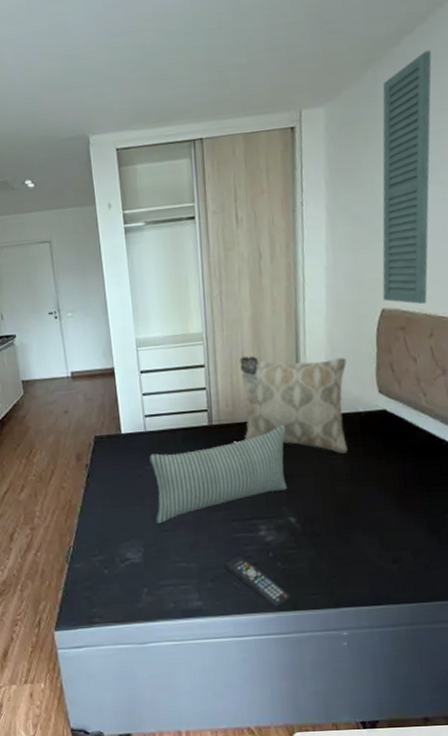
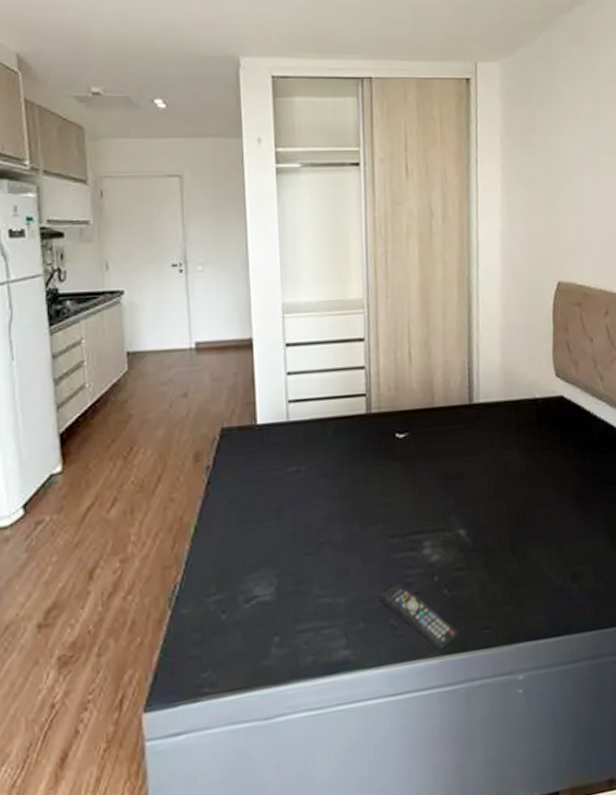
pillow: present [149,426,287,524] -> none [291,414,456,546]
decorative pillow: present [239,355,348,454] -> none [405,328,523,448]
wall art: present [382,50,432,304] -> none [556,22,602,278]

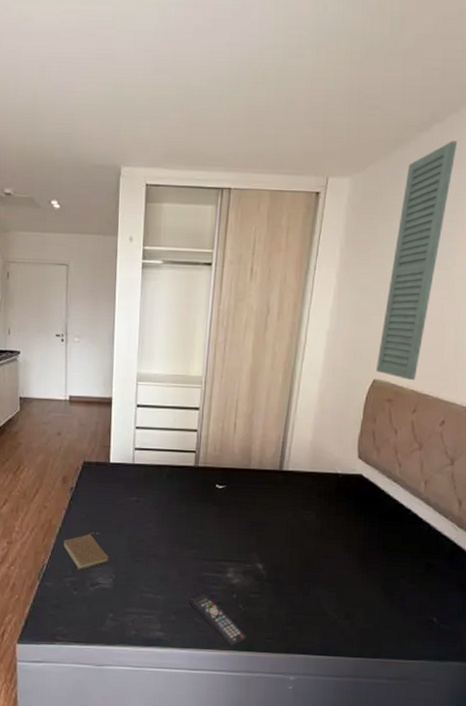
book: none [201,524,267,583] -> present [63,533,109,570]
wall art: none [556,22,602,278] -> present [376,140,458,380]

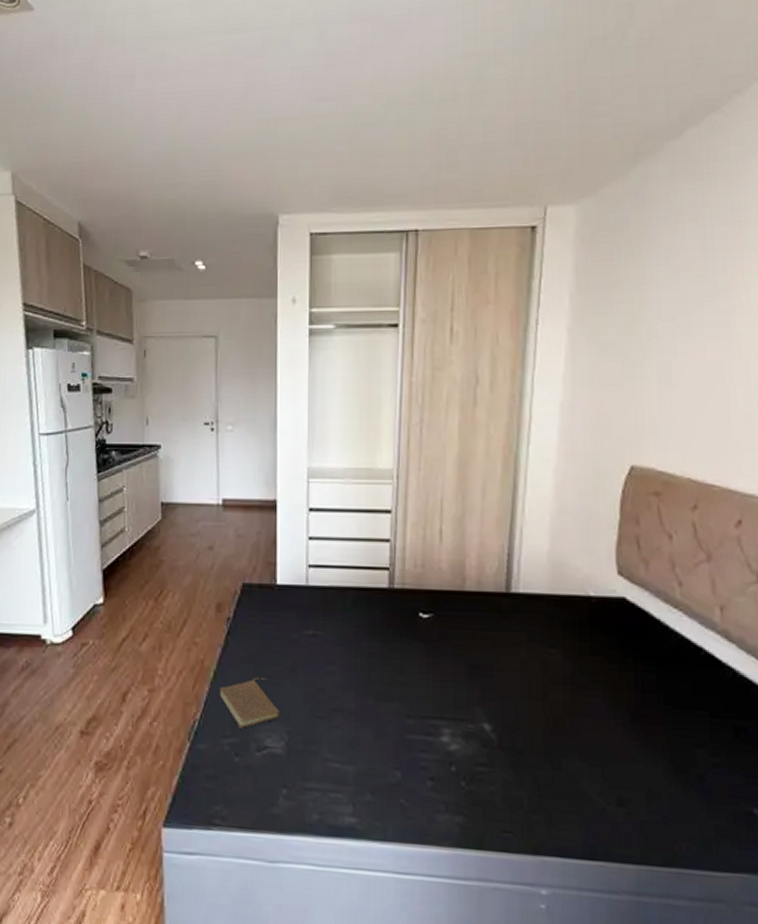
remote control: present [188,593,247,646] -> none [389,764,474,841]
wall art: present [376,140,458,380] -> none [634,146,723,465]

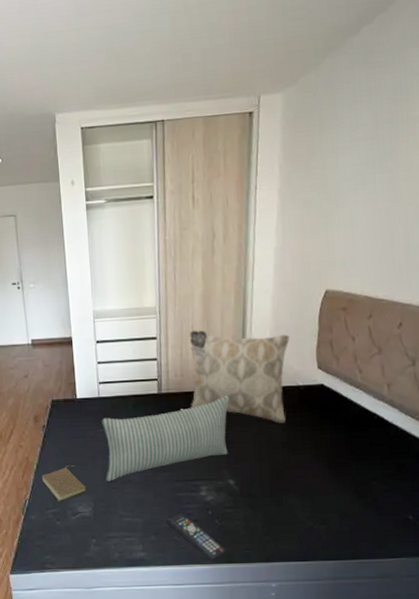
pillow: none [308,601,489,707] -> present [102,396,229,482]
remote control: none [389,764,474,841] -> present [166,512,226,560]
decorative pillow: none [434,505,578,648] -> present [190,330,289,423]

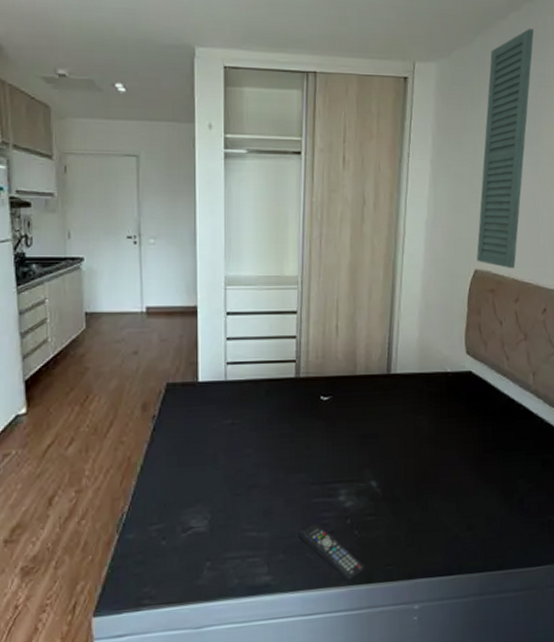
book: present [42,465,86,502] -> none [146,467,203,514]
pillow: present [102,396,229,482] -> none [227,382,374,487]
decorative pillow: present [190,330,289,423] -> none [332,305,439,414]
wall art: none [327,40,389,287] -> present [477,28,534,268]

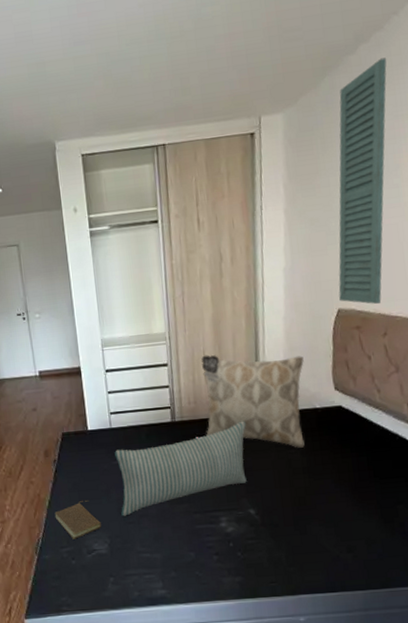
book: none [146,467,203,514] -> present [54,501,102,540]
pillow: none [227,382,374,487] -> present [114,422,247,517]
remote control: present [297,523,365,580] -> none [186,546,250,595]
decorative pillow: none [332,305,439,414] -> present [201,354,305,448]

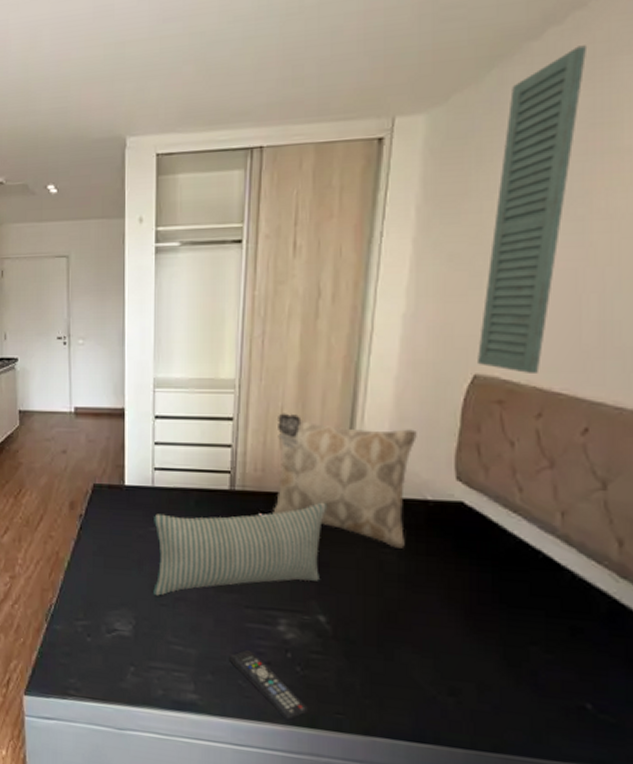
book: present [54,501,102,540] -> none [73,568,127,613]
remote control: none [186,546,250,595] -> present [228,649,308,720]

